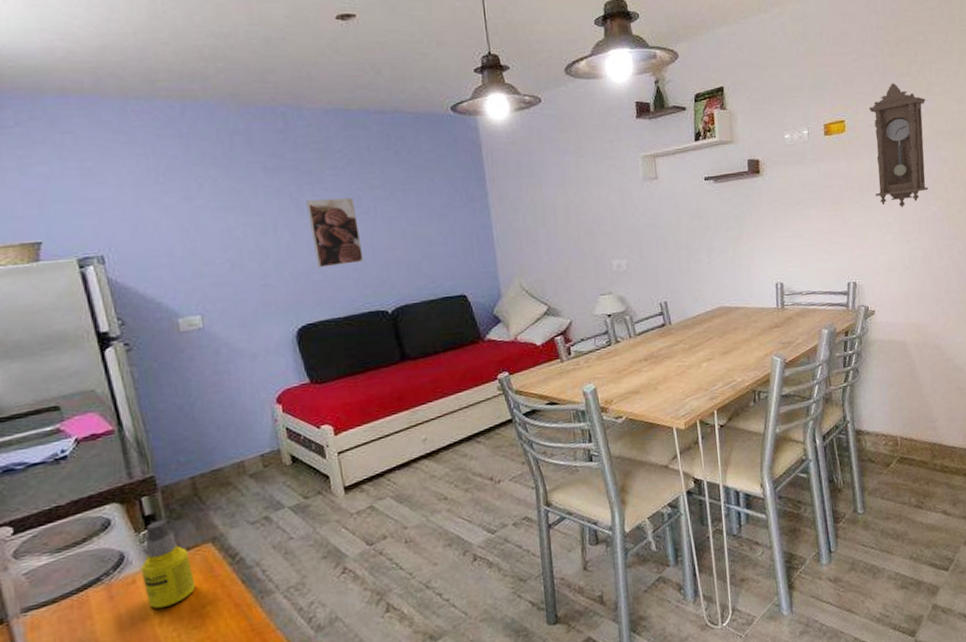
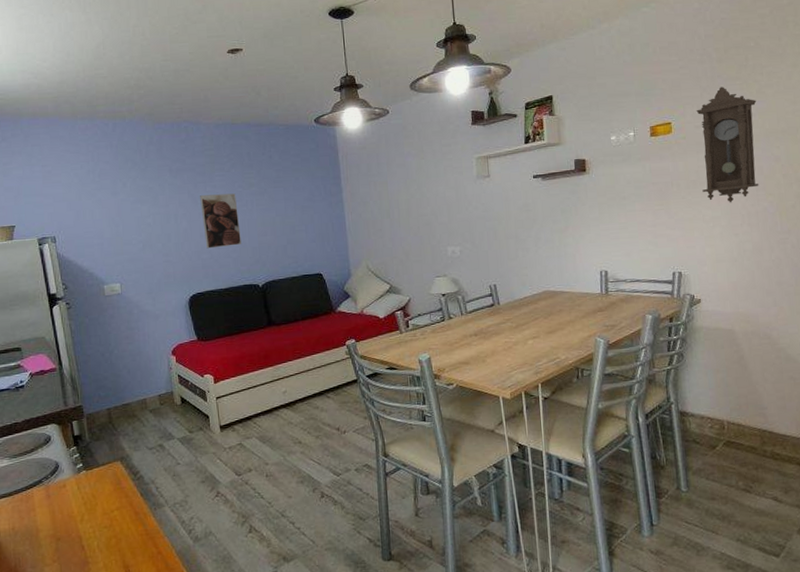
bottle: present [140,519,196,609] -> none [69,439,107,508]

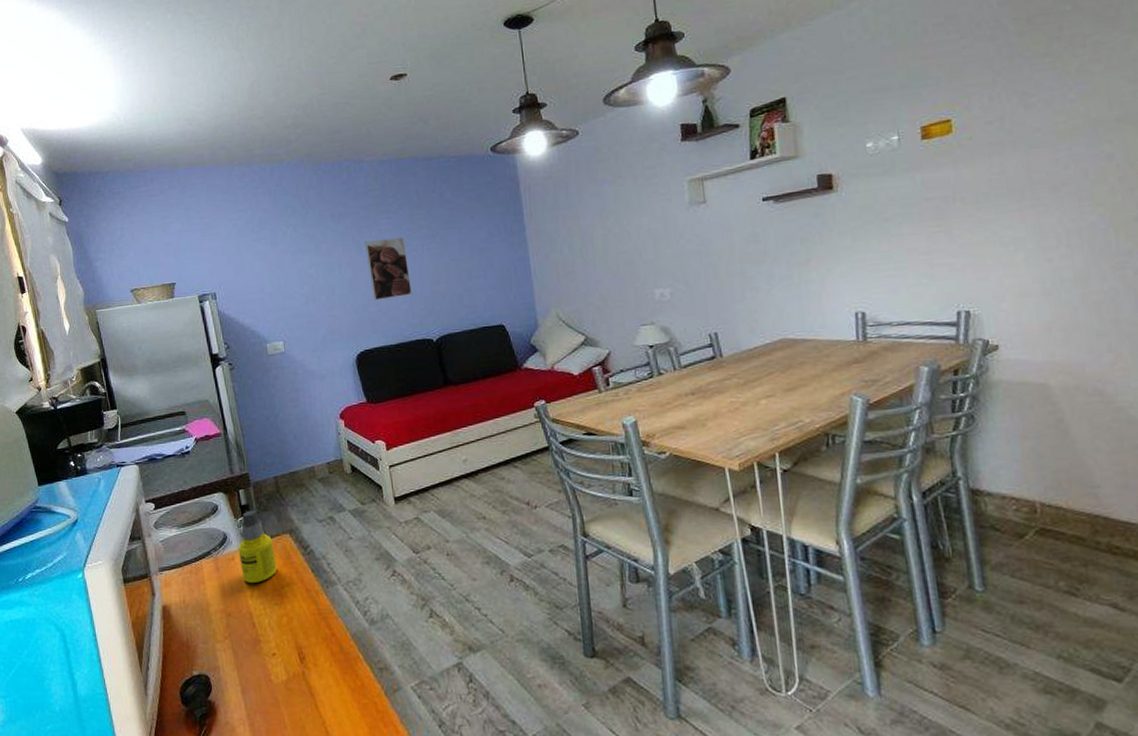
bottle: none [69,439,107,508] -> present [238,510,277,583]
pendulum clock: present [696,87,759,203] -> none [987,67,1083,219]

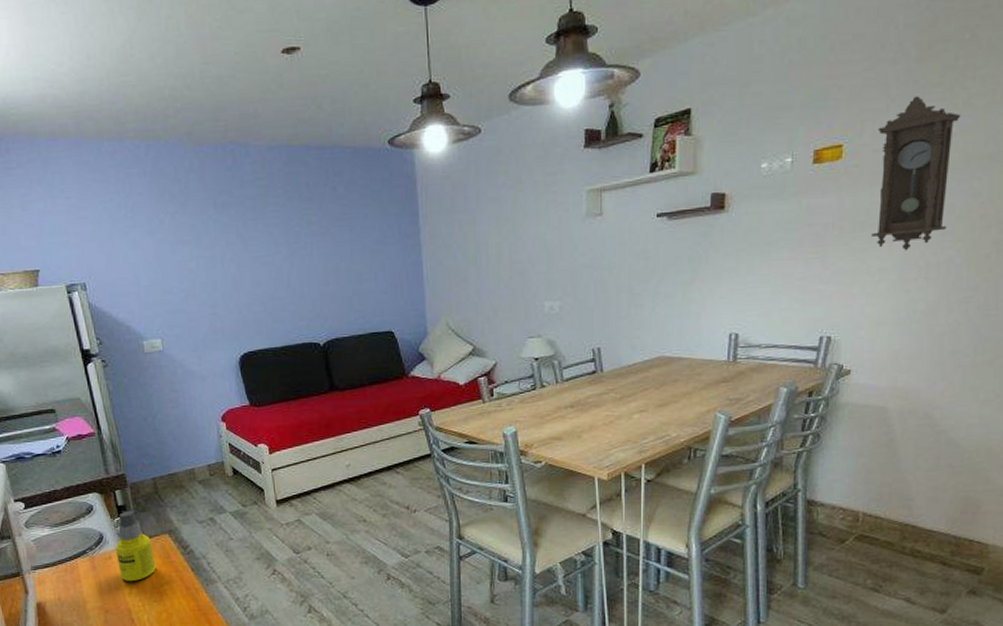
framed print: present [365,237,412,301] -> none [250,233,299,300]
pendulum clock: none [987,67,1083,219] -> present [871,96,961,251]

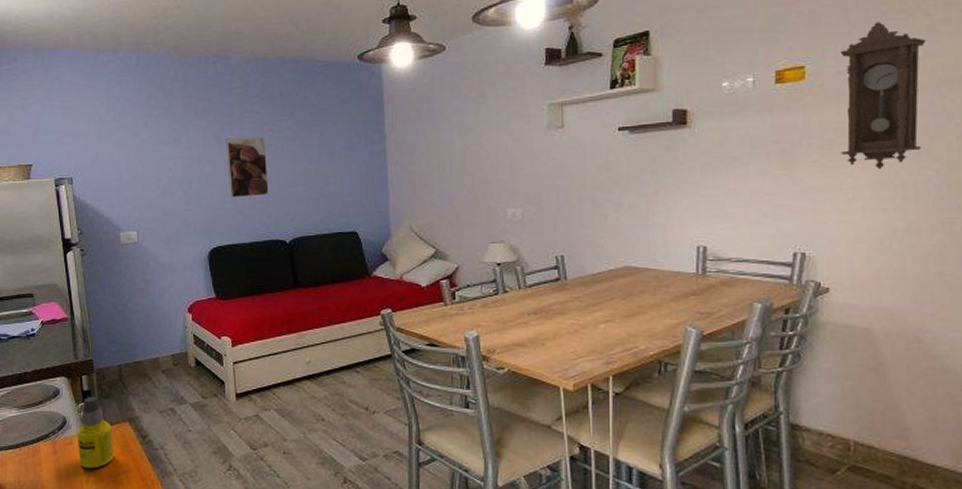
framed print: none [250,233,299,300] -> present [226,137,269,198]

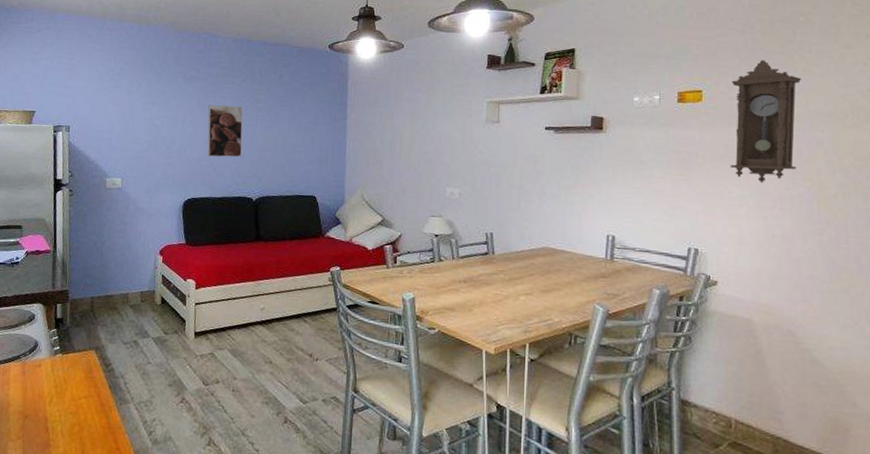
bottle: present [77,396,114,468] -> none [45,323,79,391]

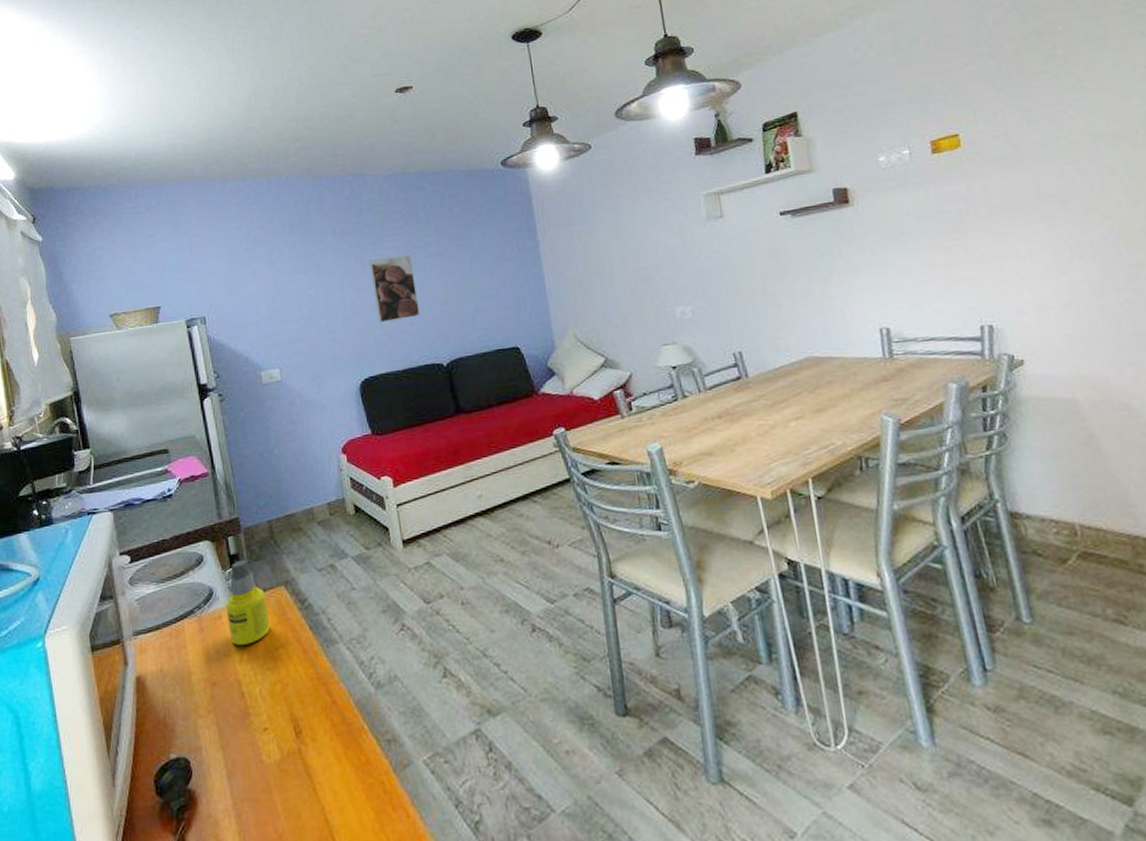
bottle: none [45,323,79,391] -> present [225,559,270,645]
pendulum clock: present [730,60,802,183] -> none [991,84,1090,232]

